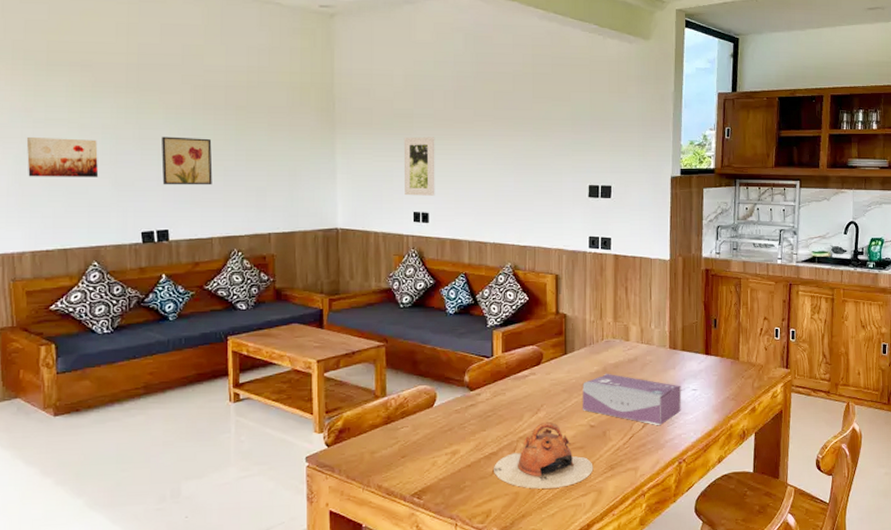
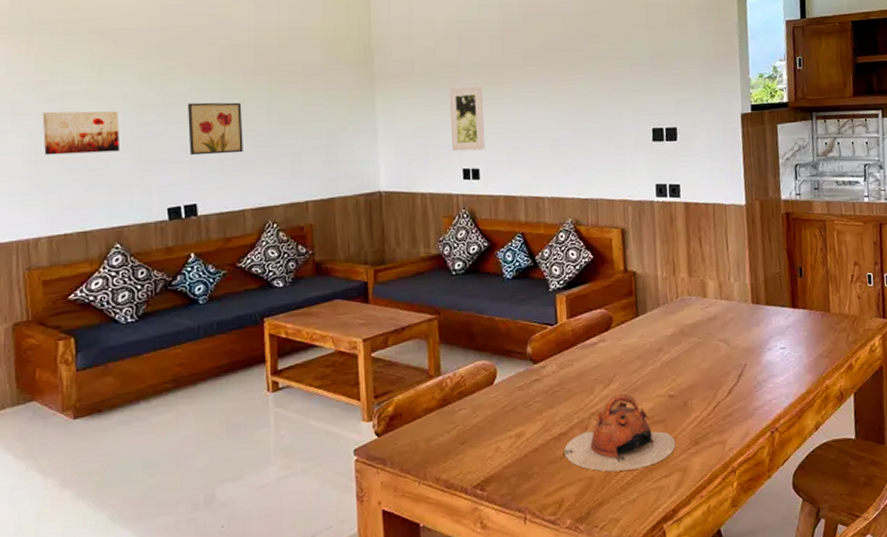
tissue box: present [582,373,682,425] -> none [658,335,770,391]

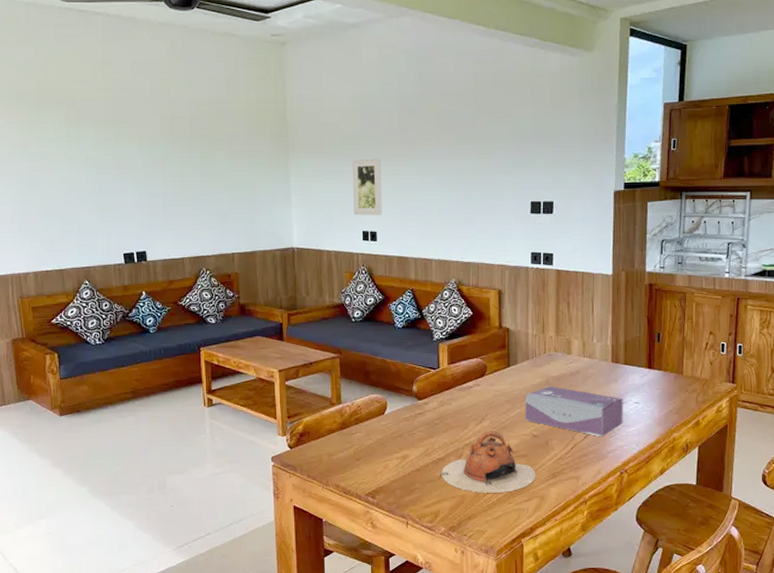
wall art: present [42,111,121,156] -> none [24,169,86,206]
wall art: present [188,102,243,156] -> none [137,165,182,211]
tissue box: none [658,335,770,391] -> present [525,385,624,436]

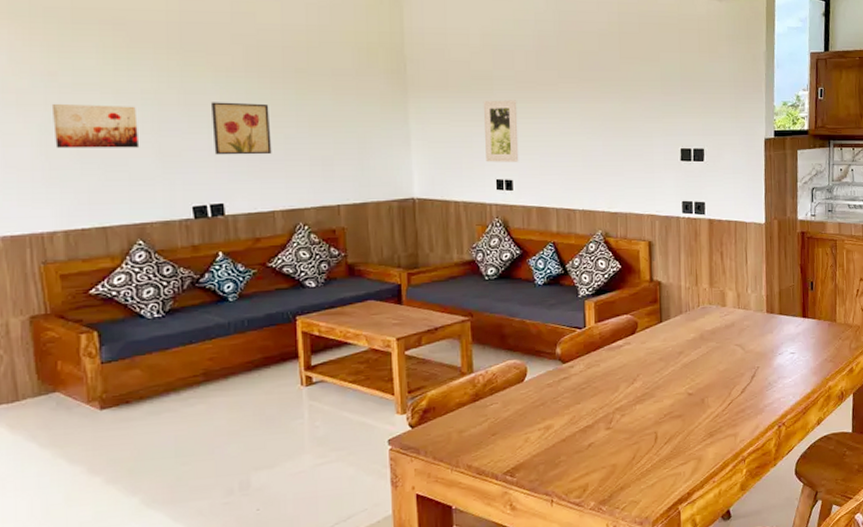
wall art: none [24,169,86,206] -> present [51,103,140,149]
wall art: none [137,165,182,211] -> present [212,102,272,155]
teapot: present [441,430,536,493] -> none [590,391,693,460]
tissue box: present [525,385,624,436] -> none [679,340,780,390]

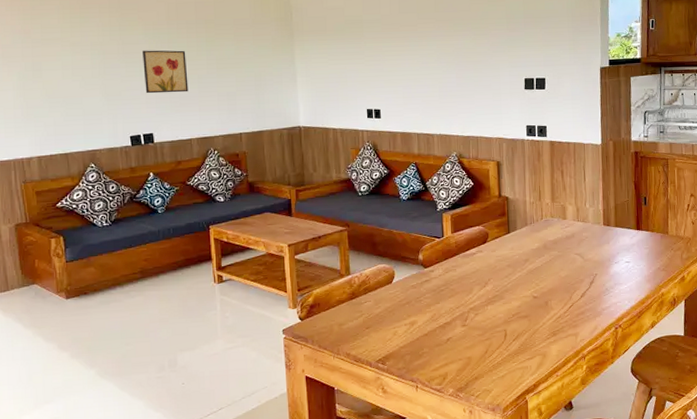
wall art: present [51,103,140,149] -> none [27,55,91,91]
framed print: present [483,100,519,162] -> none [355,40,386,95]

